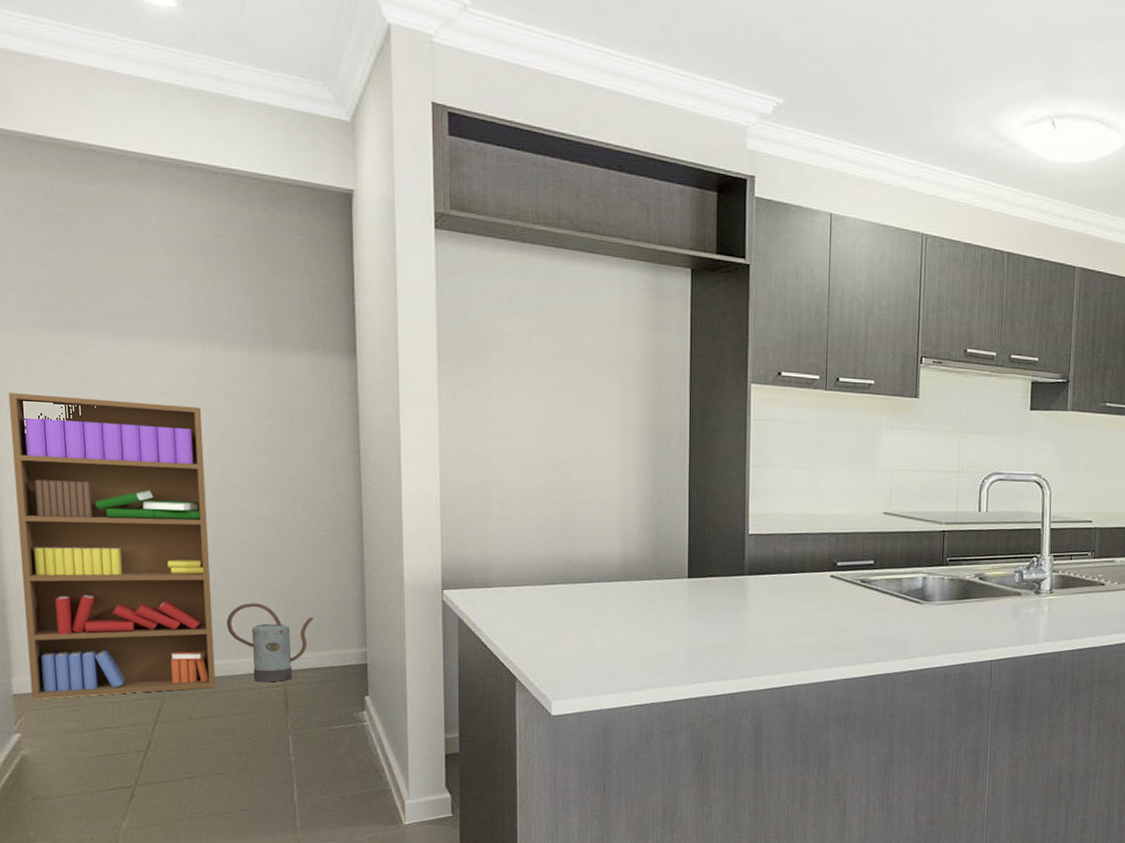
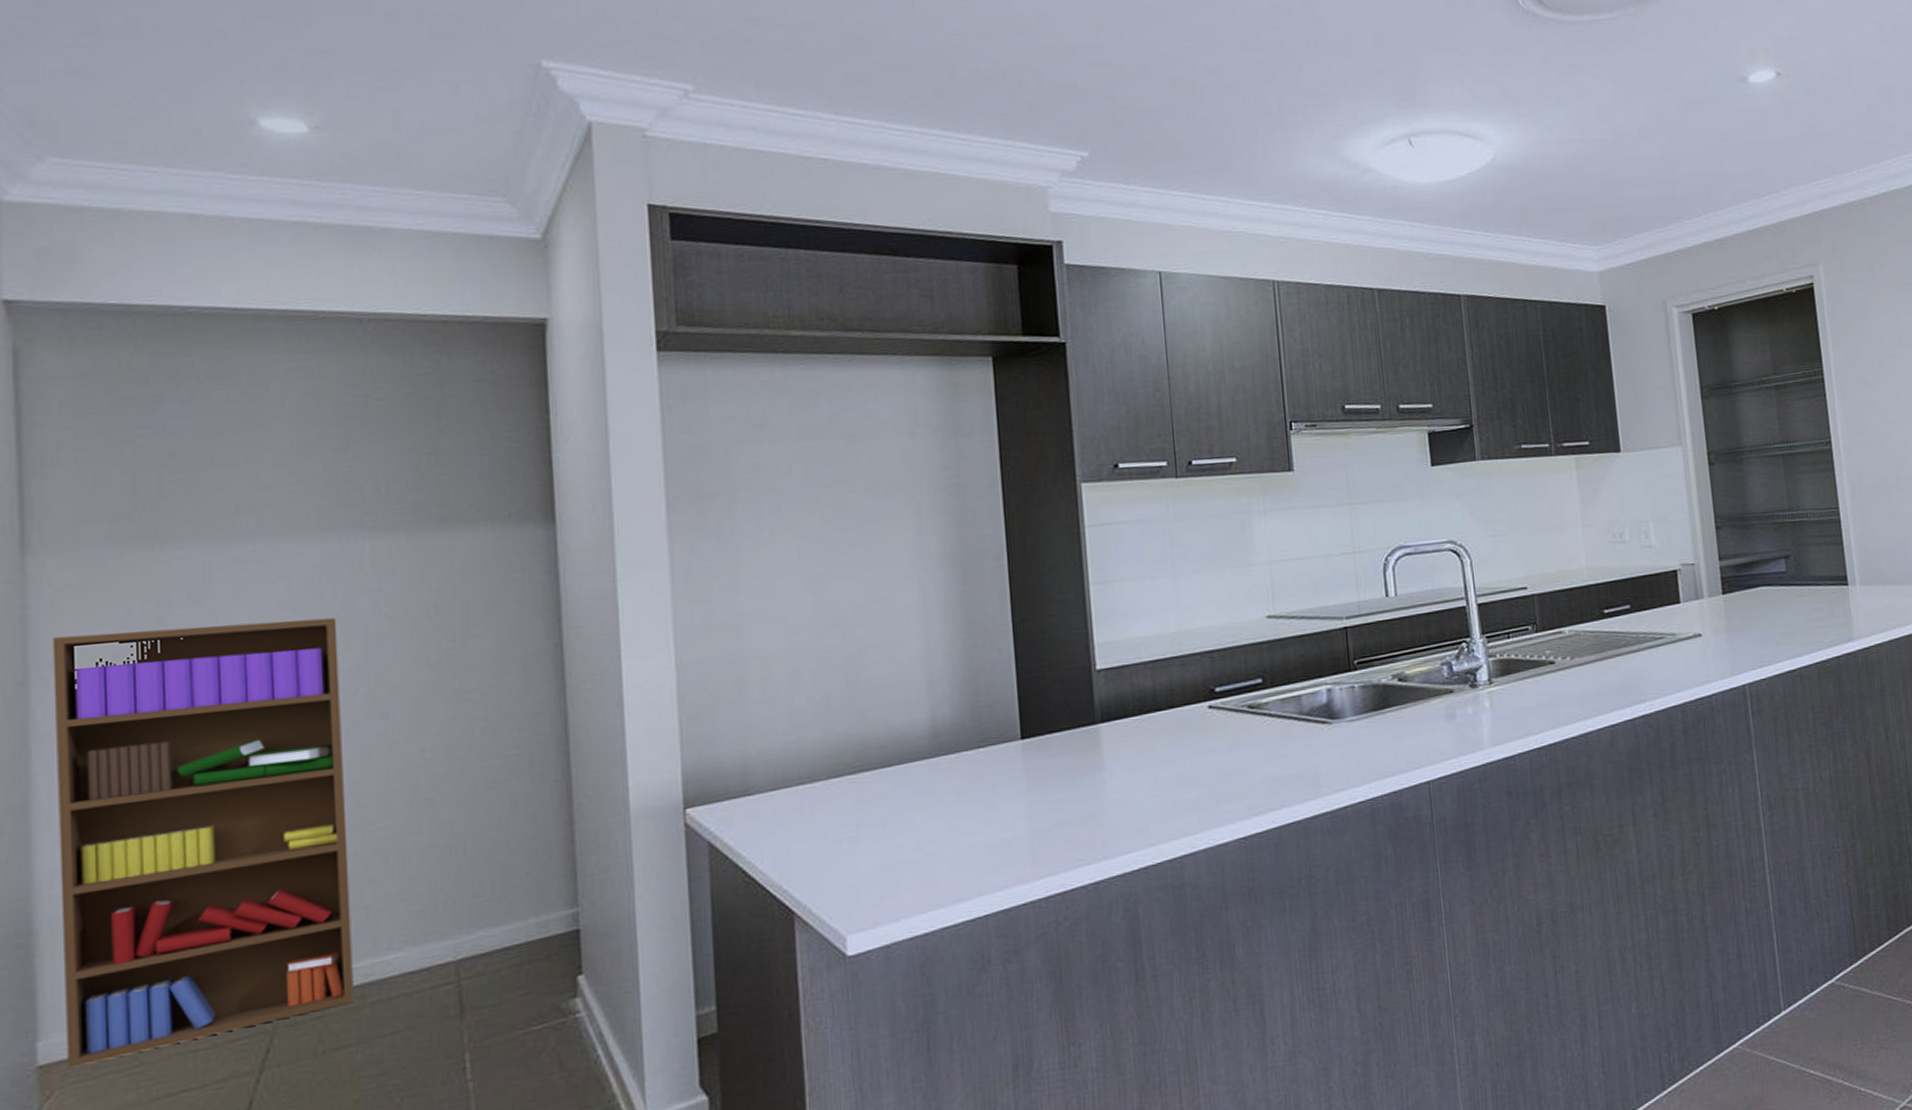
watering can: present [226,603,314,682] -> none [371,870,500,983]

